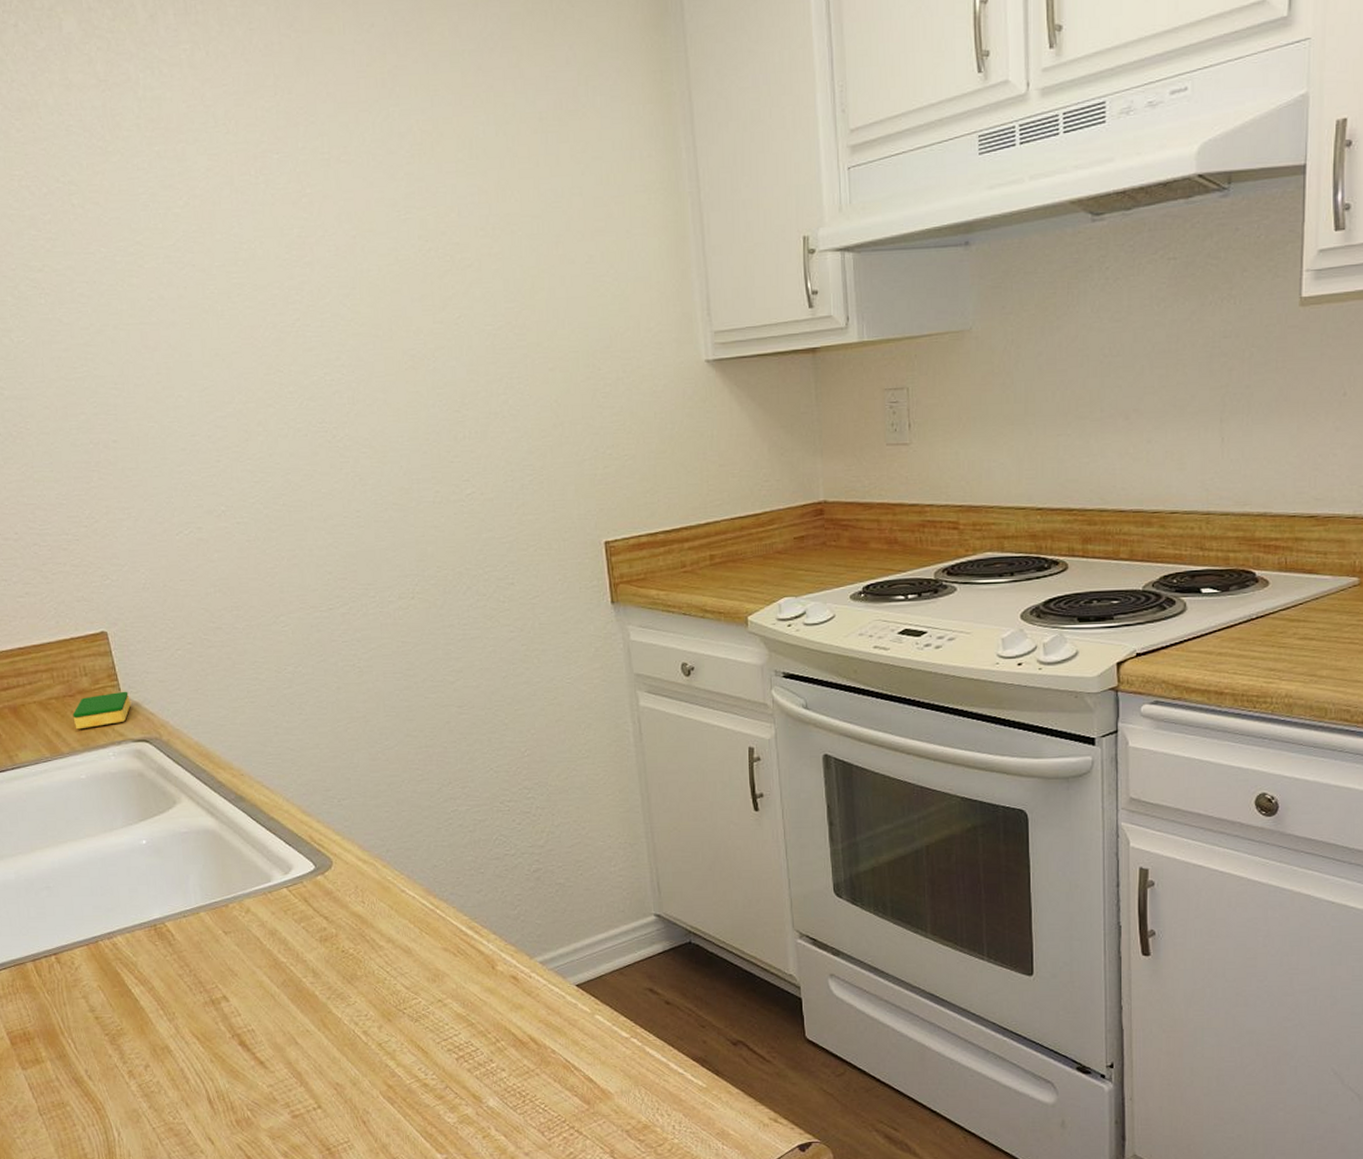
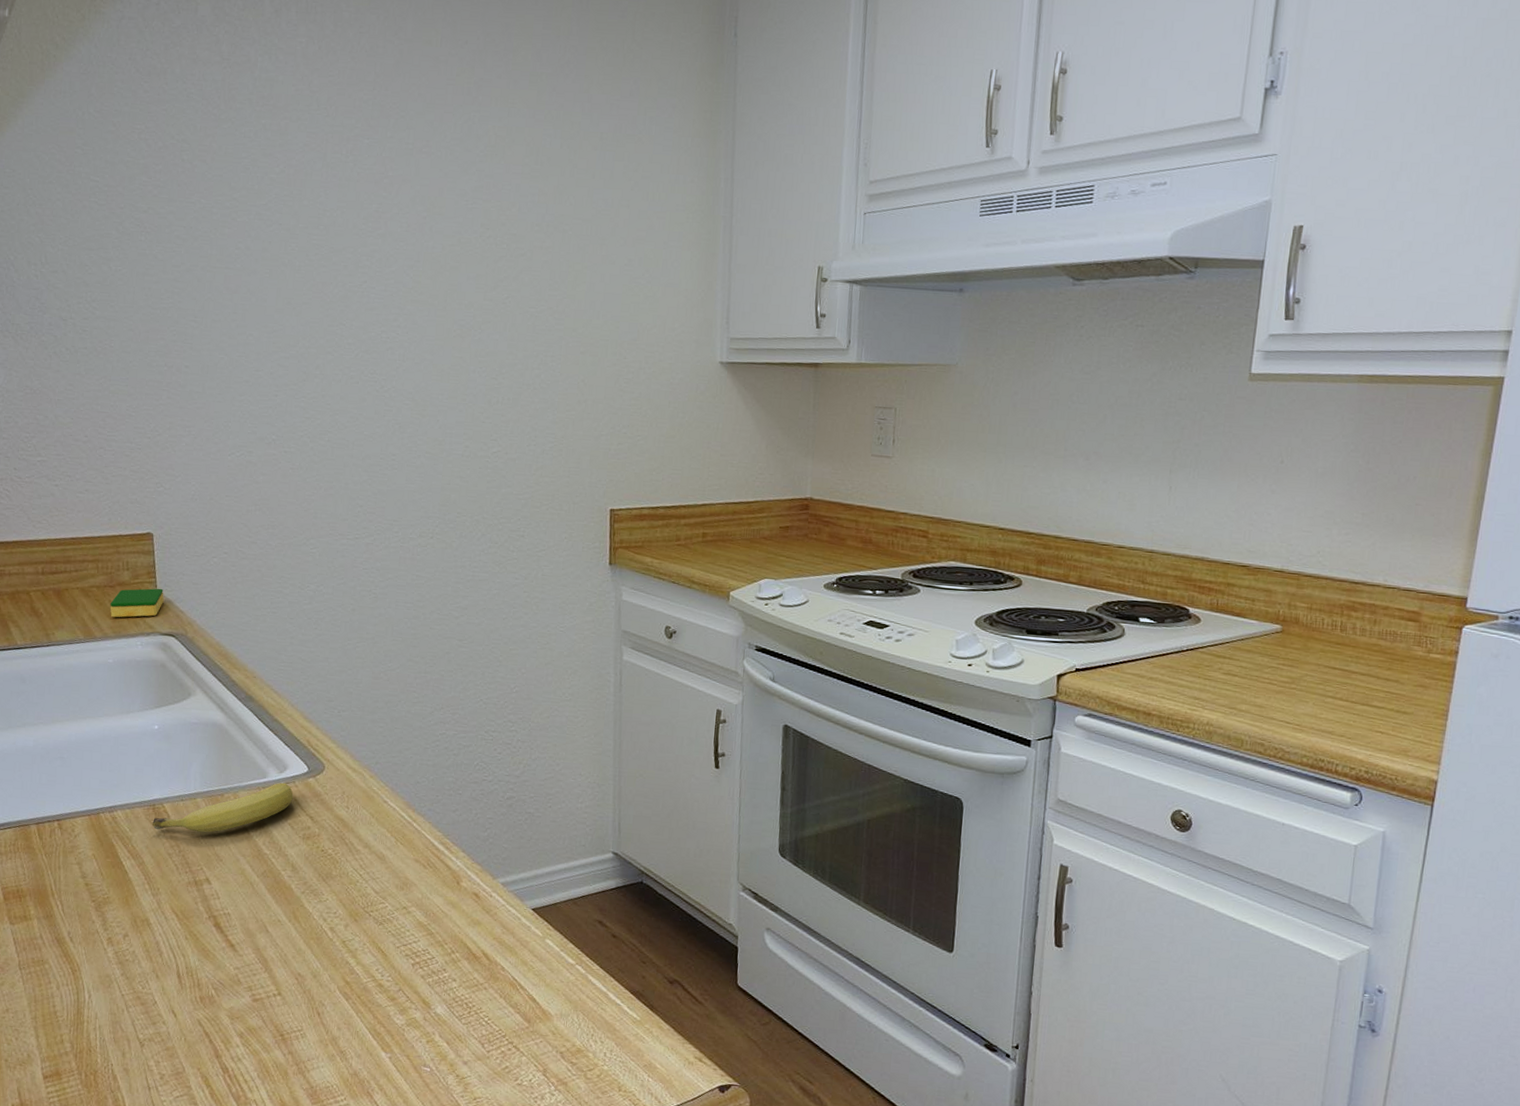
fruit: none [156,884,303,952] -> present [151,782,293,833]

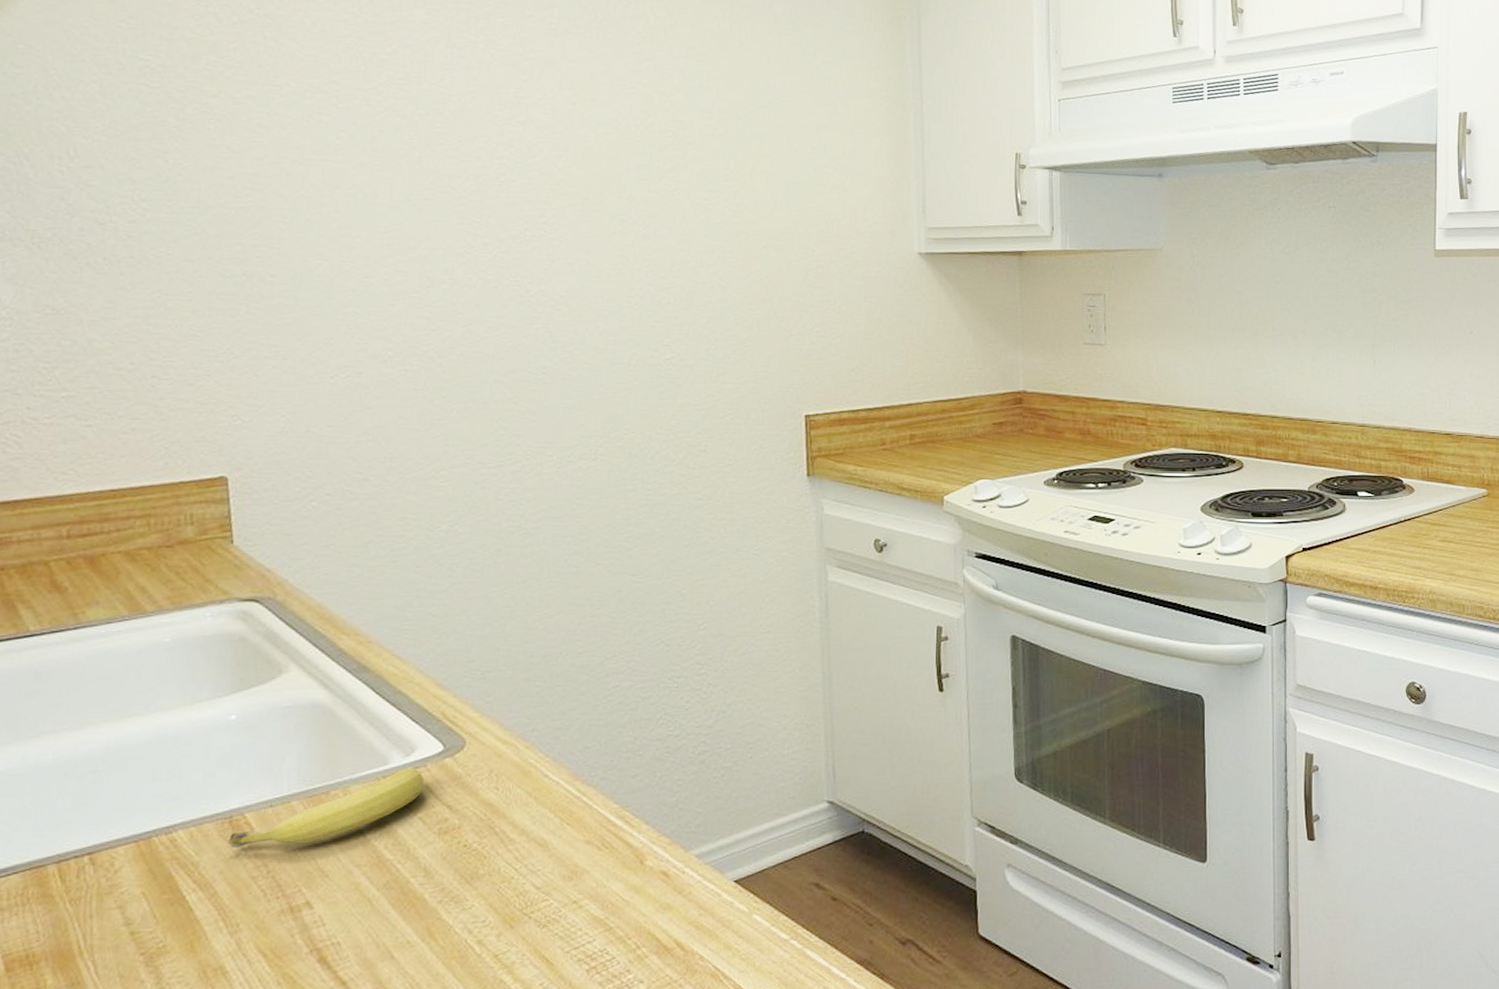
dish sponge: present [110,588,164,618] -> none [166,543,244,585]

